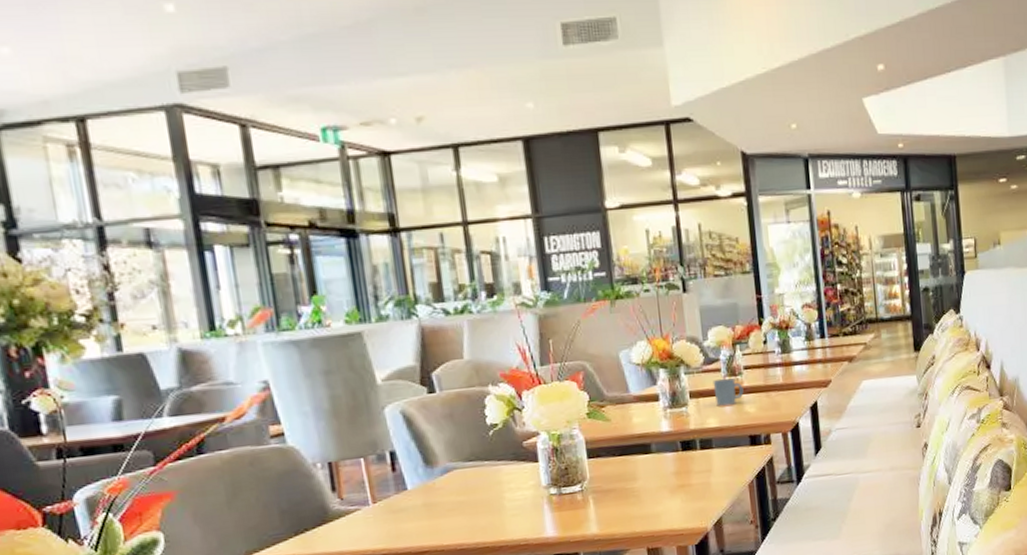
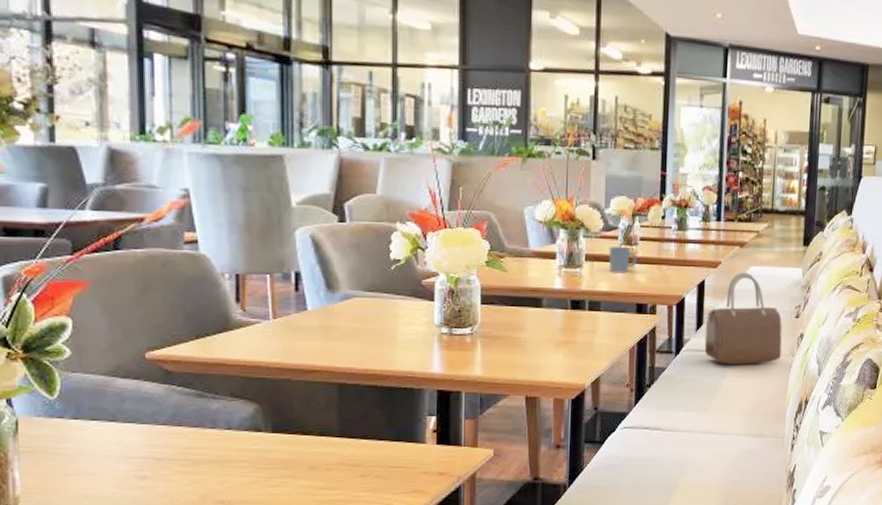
handbag: none [824,387,908,486] -> present [704,272,782,365]

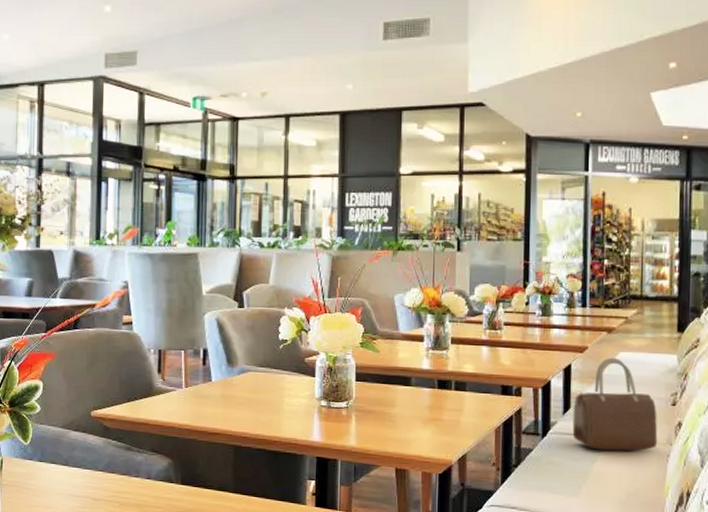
mug: present [608,247,637,273] -> none [473,331,502,356]

